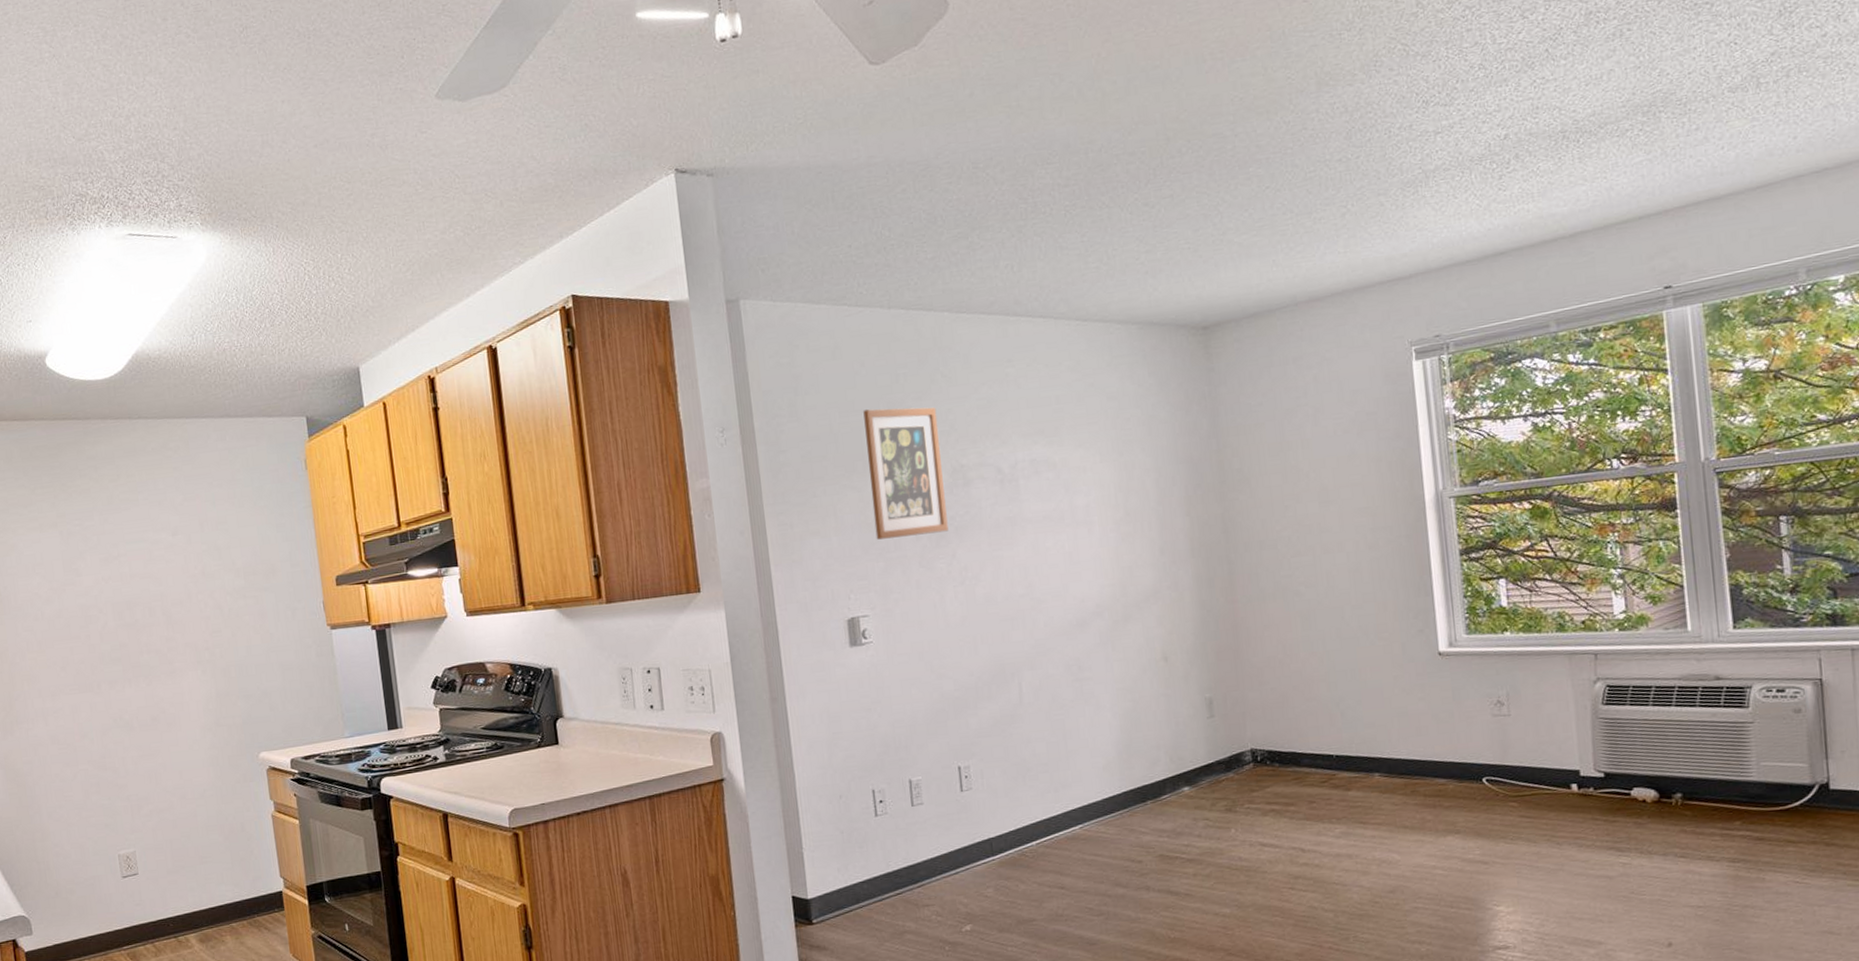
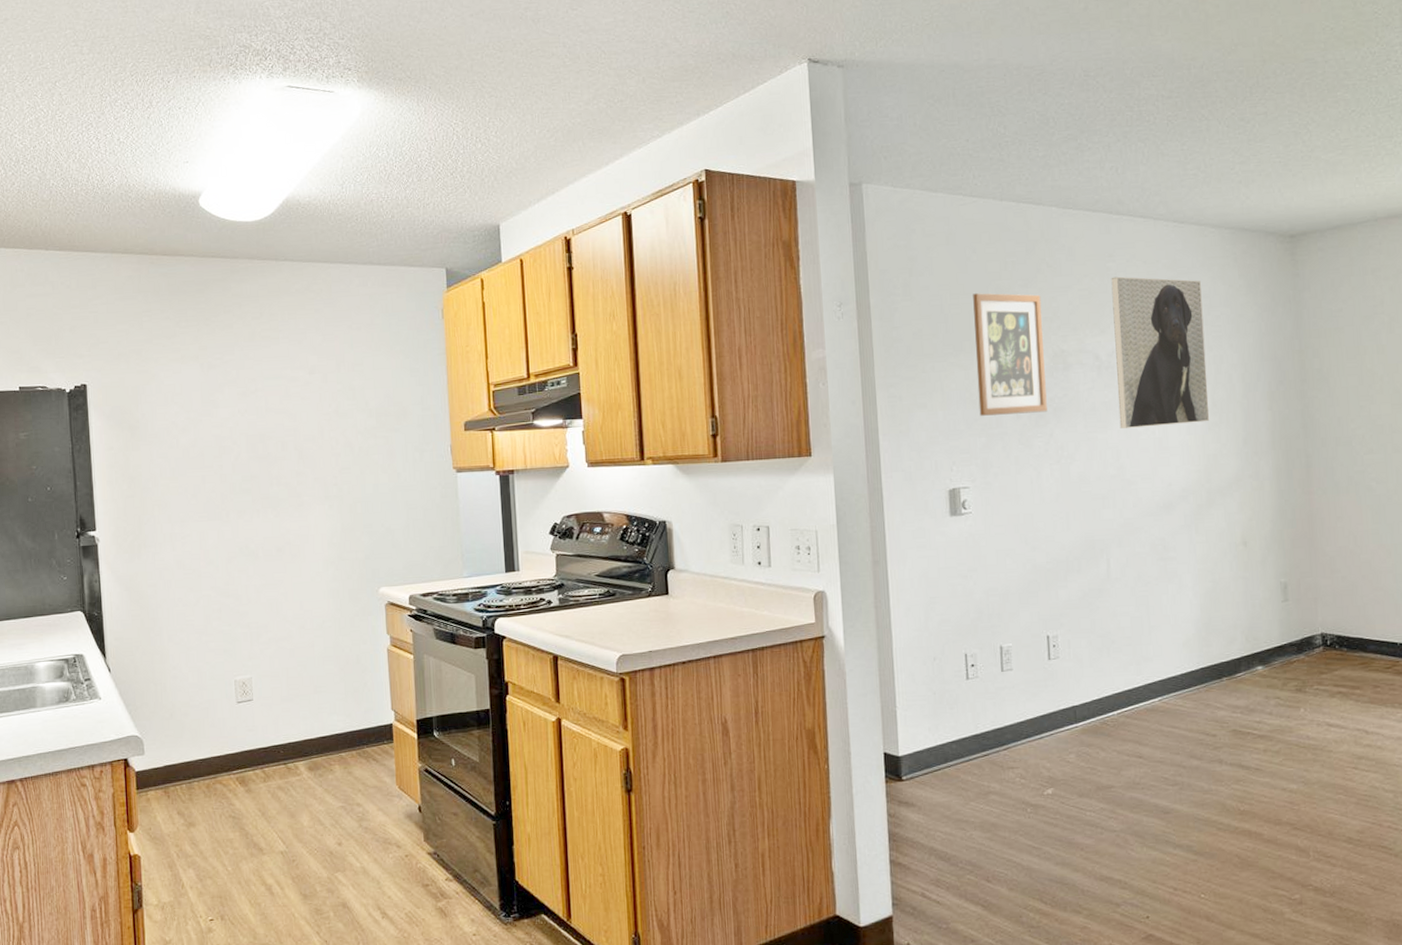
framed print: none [1011,381,1122,545] -> present [1111,276,1209,428]

